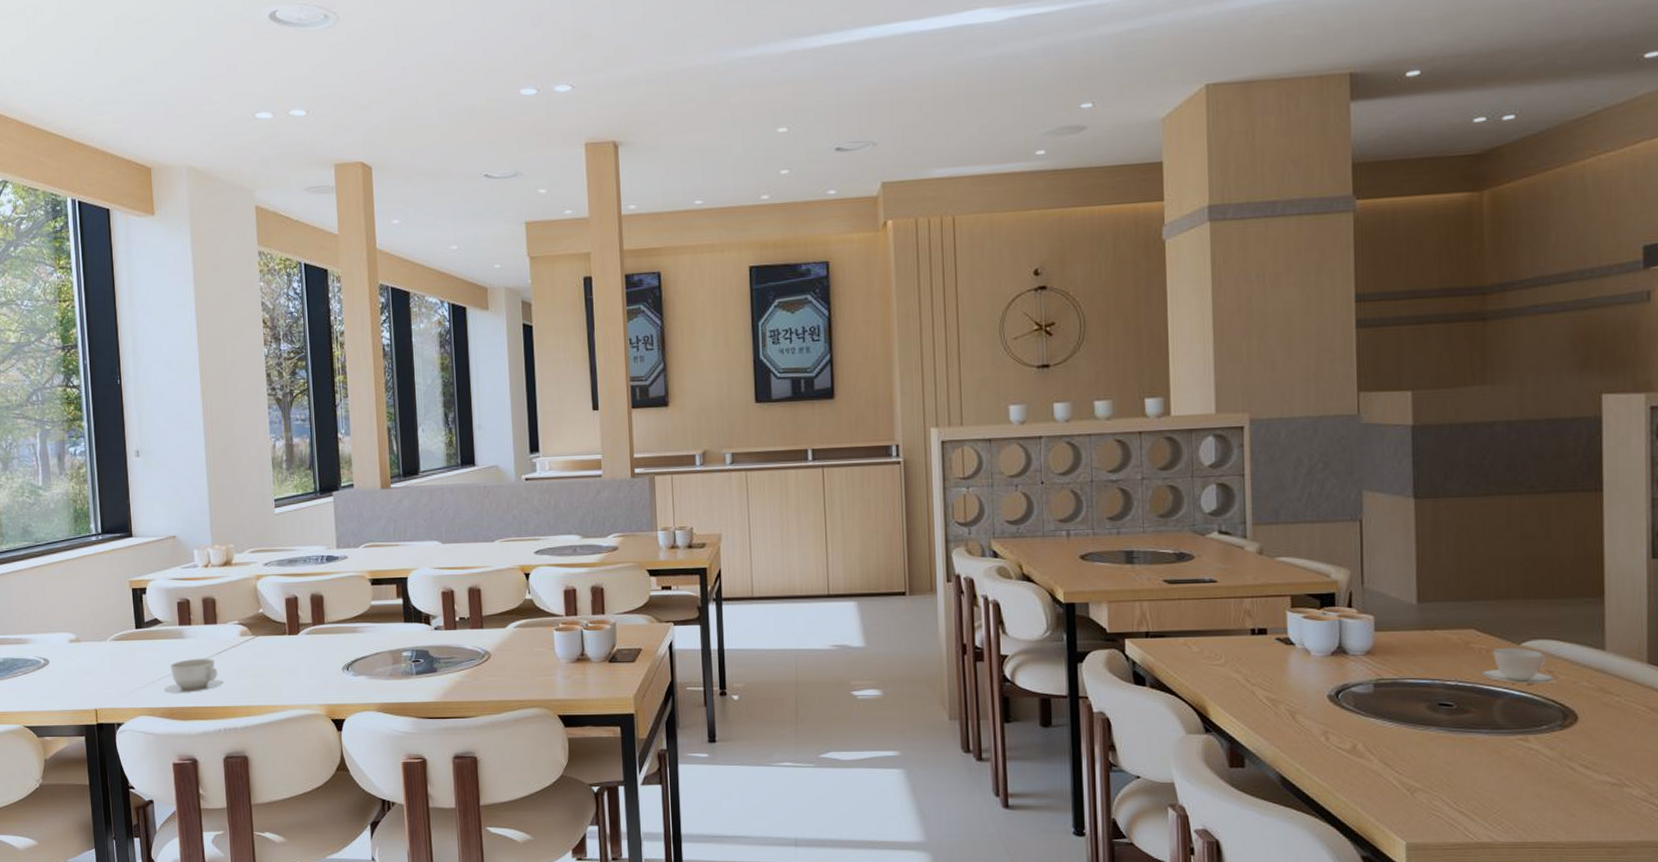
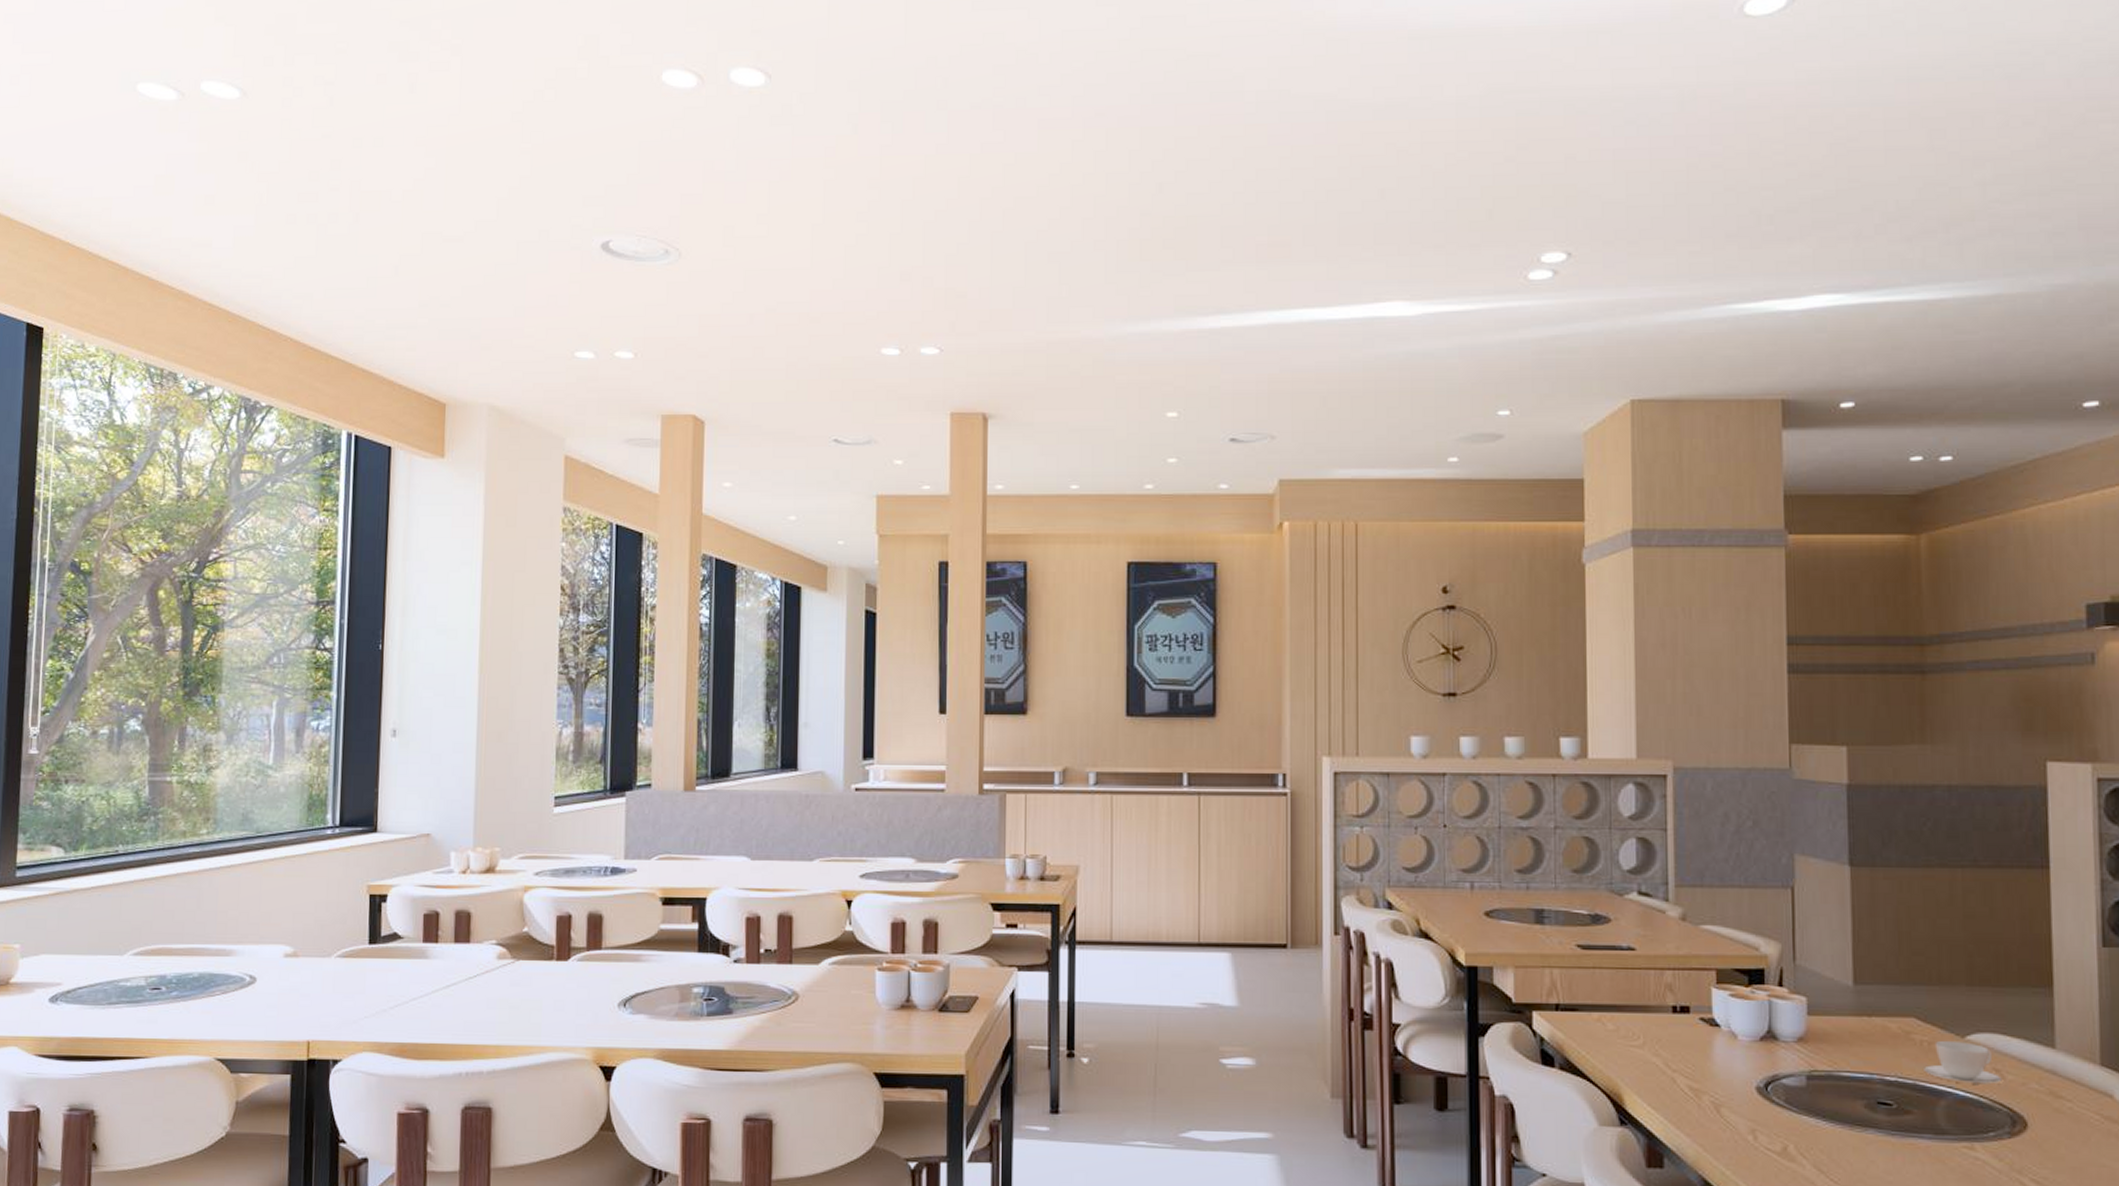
teacup: present [165,658,223,693] -> none [397,983,471,1026]

